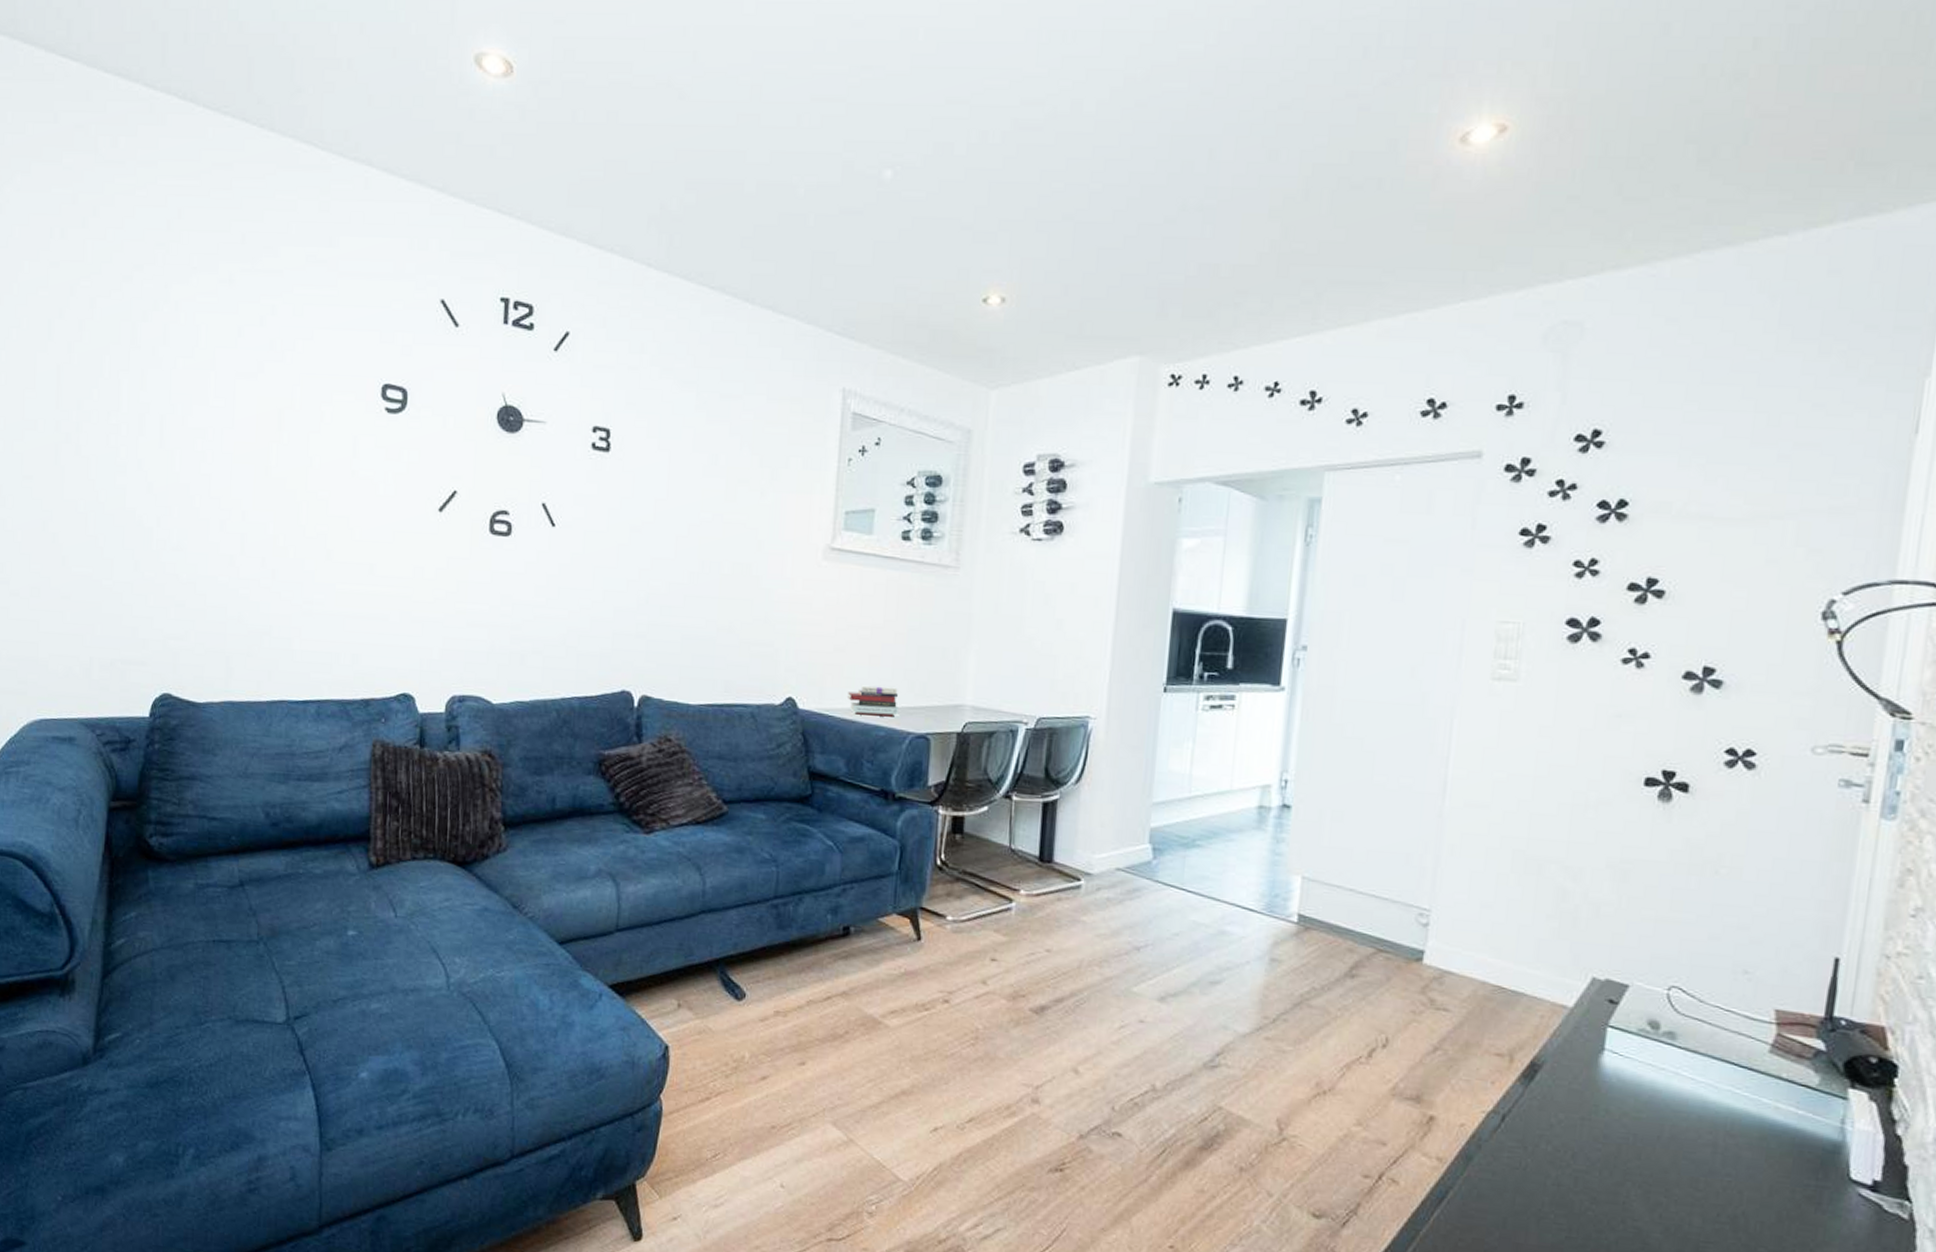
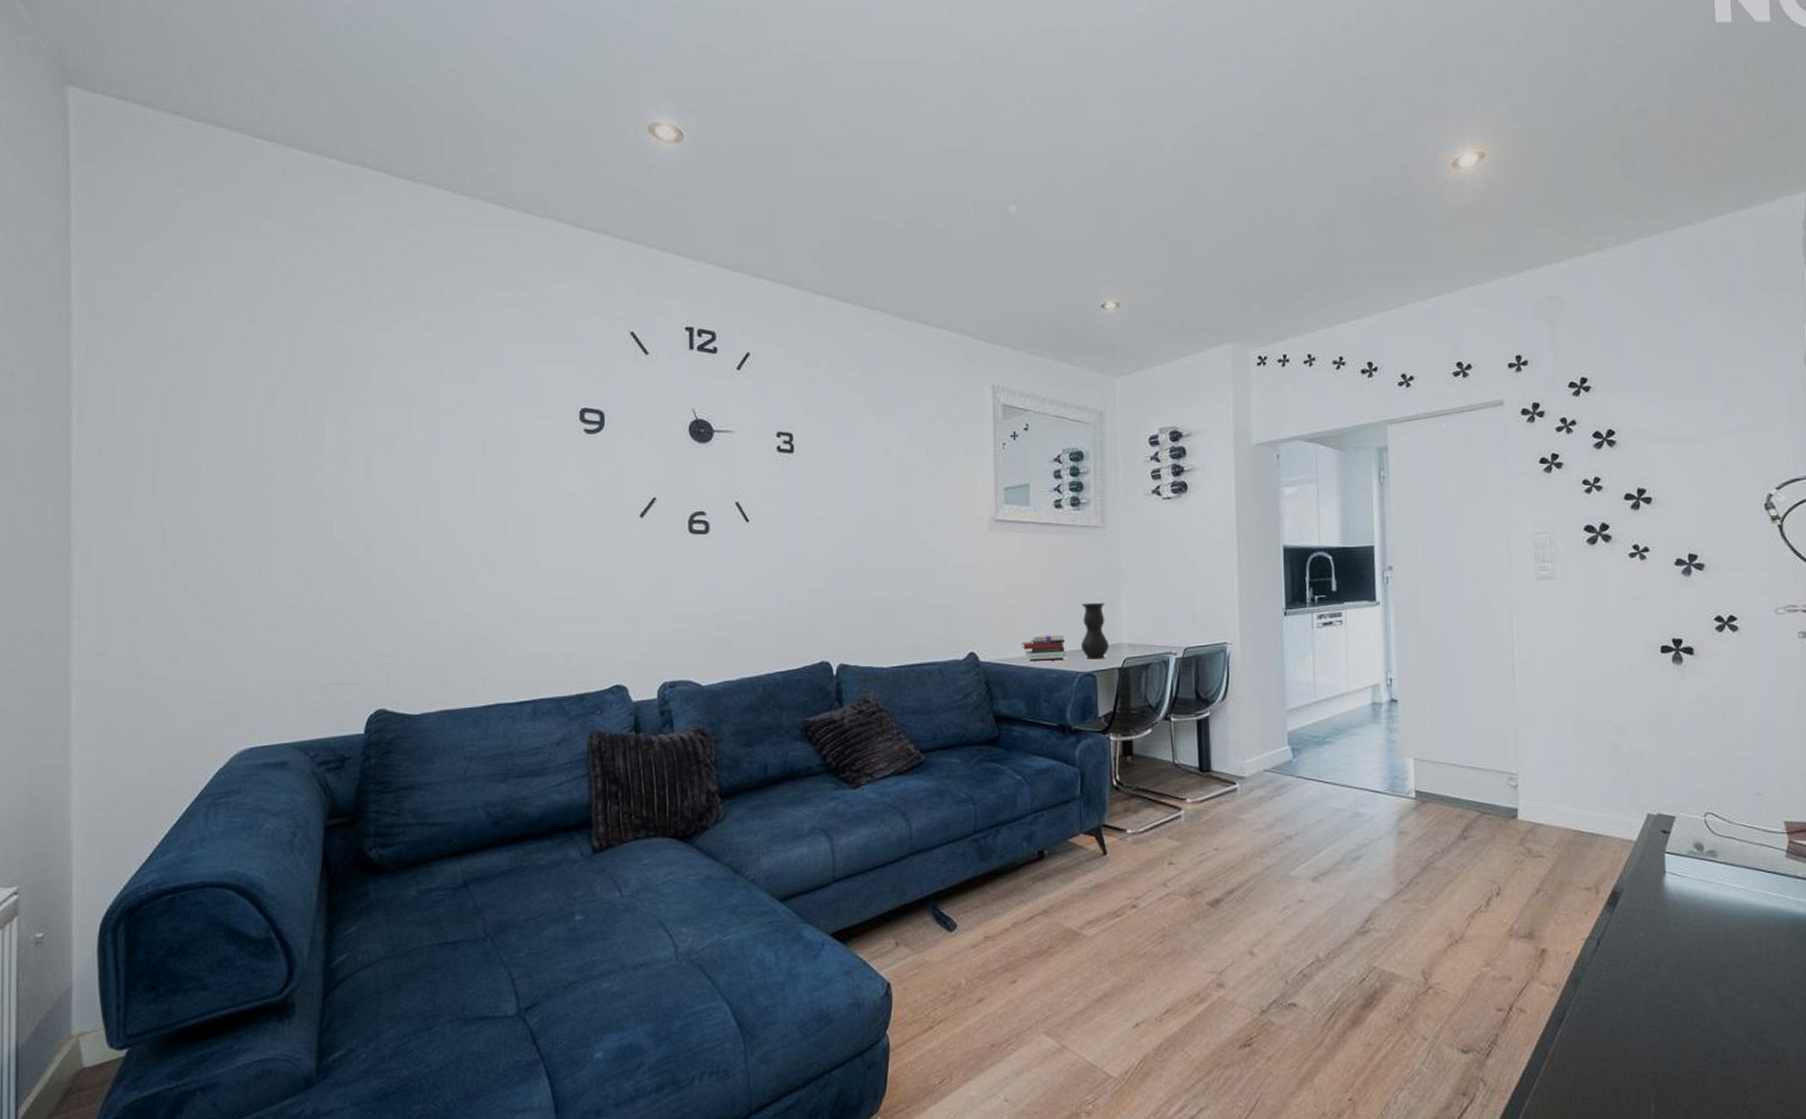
vase: none [915,653,950,720] -> present [1080,602,1110,659]

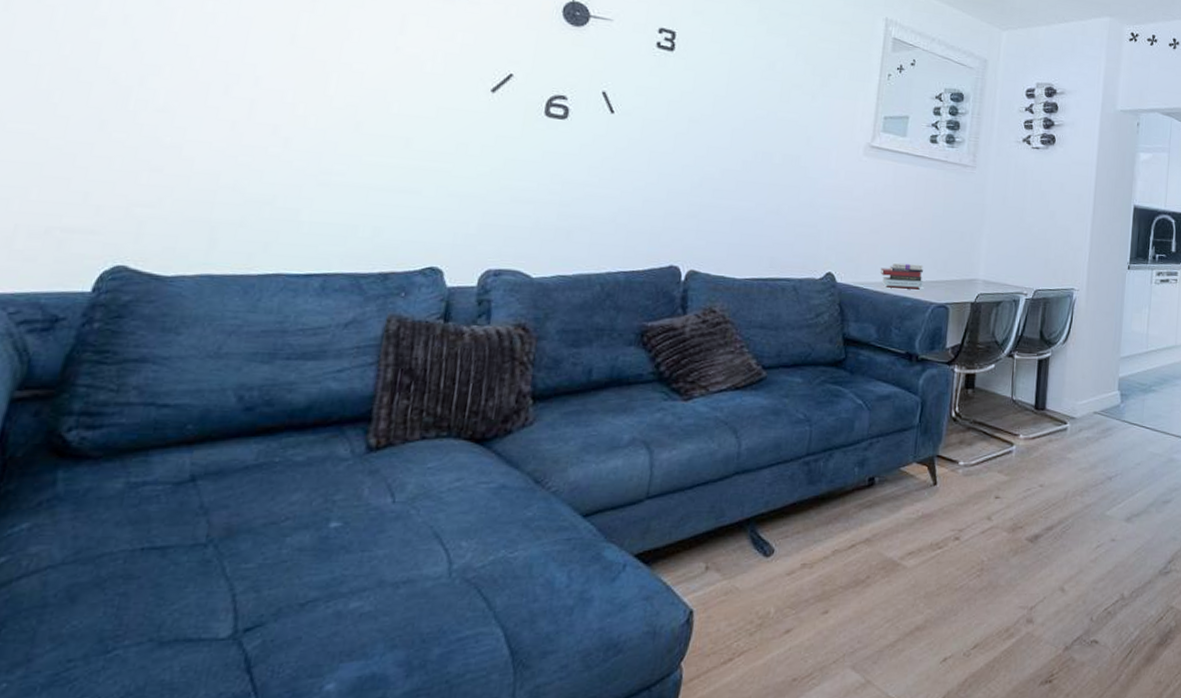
vase: present [1080,602,1110,659] -> none [937,236,967,292]

